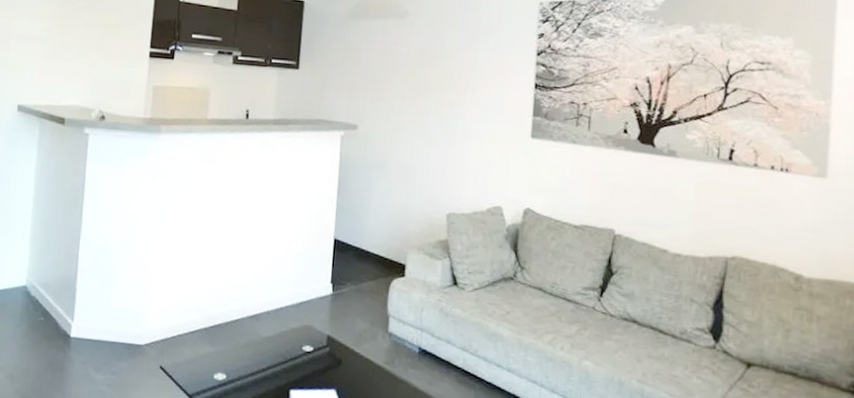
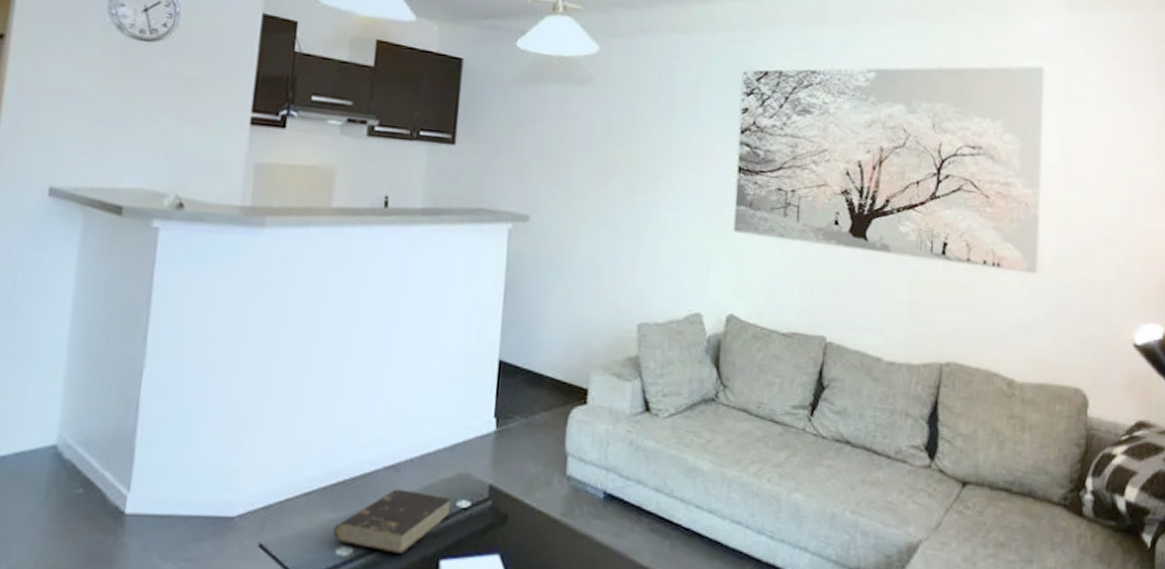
book: none [212,333,299,382] -> present [334,489,453,553]

